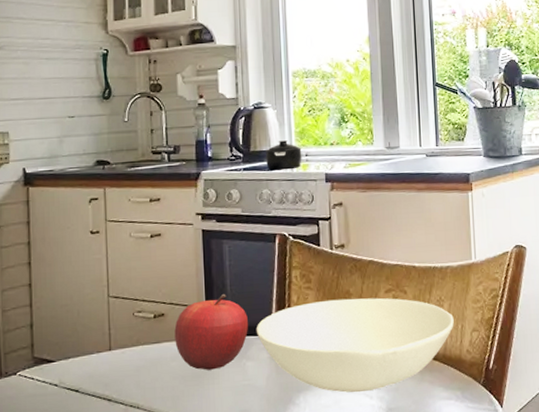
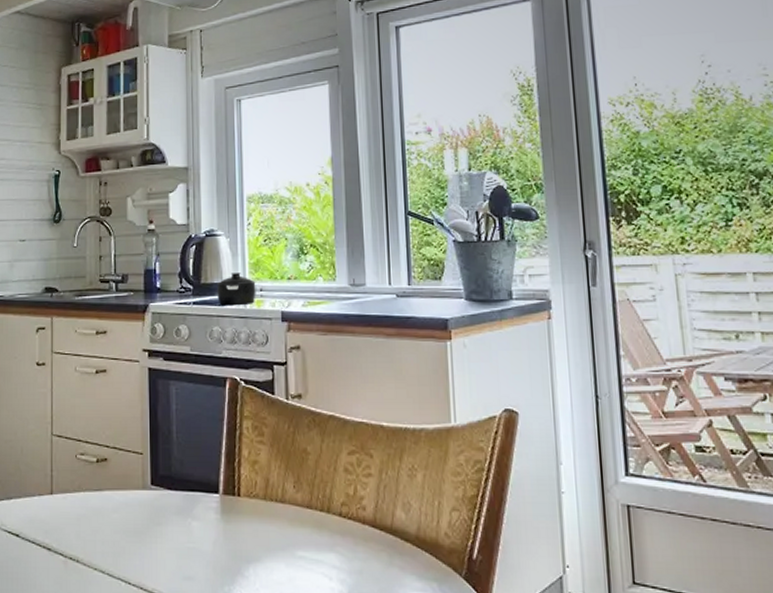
fruit: present [174,293,248,370] -> none [117,441,194,527]
bowl: present [256,297,454,393] -> none [202,458,429,571]

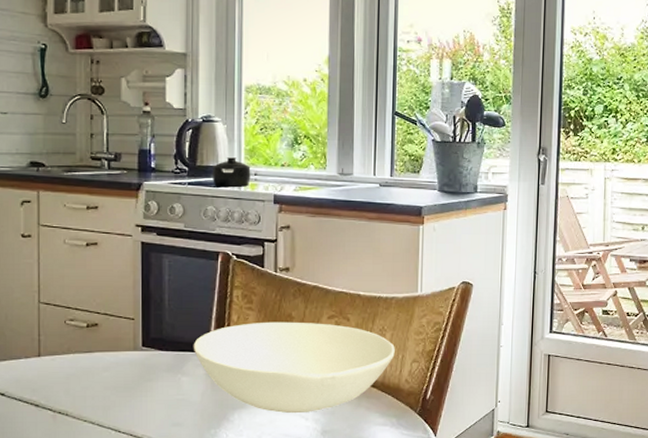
bowl: none [202,458,429,571] -> present [193,321,395,414]

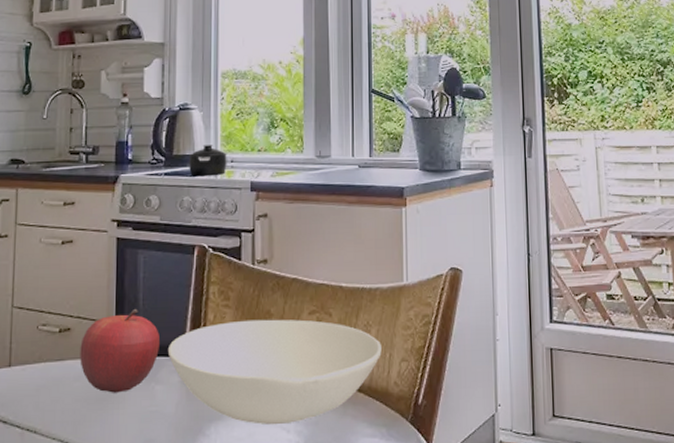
fruit: none [108,308,185,382] -> present [80,308,159,393]

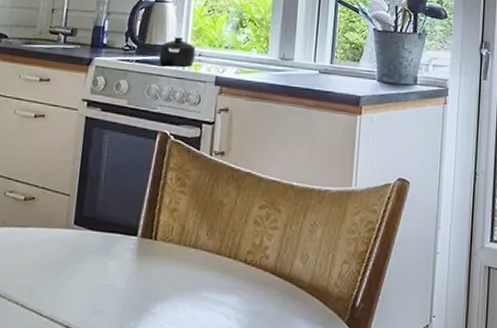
fruit: present [80,308,159,393] -> none [40,185,117,264]
bowl: present [167,319,382,425] -> none [123,207,326,311]

